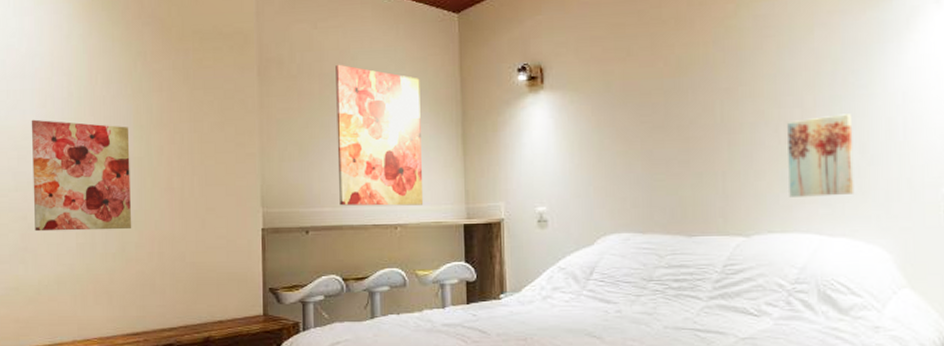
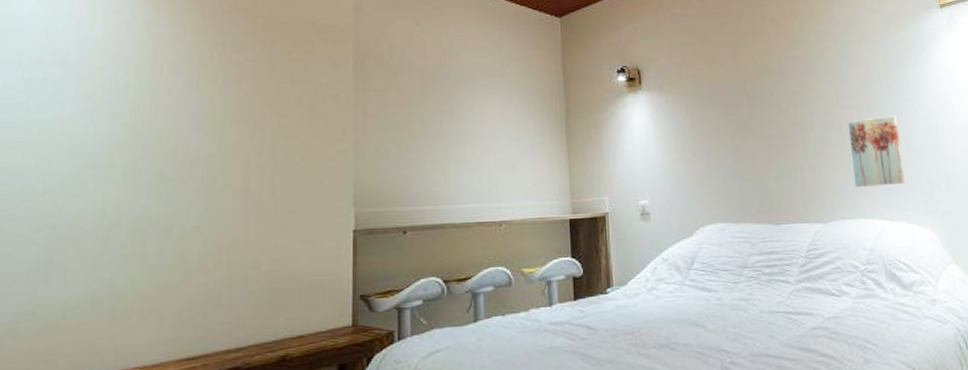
wall art: present [31,119,132,232] -> none [65,112,199,242]
wall art: present [336,64,424,206] -> none [438,61,529,204]

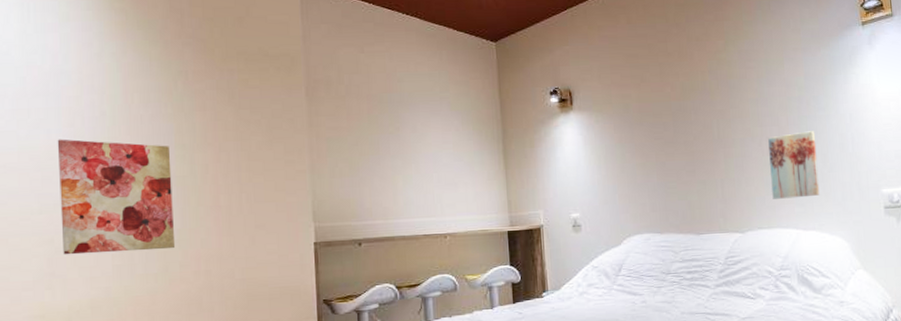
wall art: none [65,112,199,242] -> present [57,139,176,255]

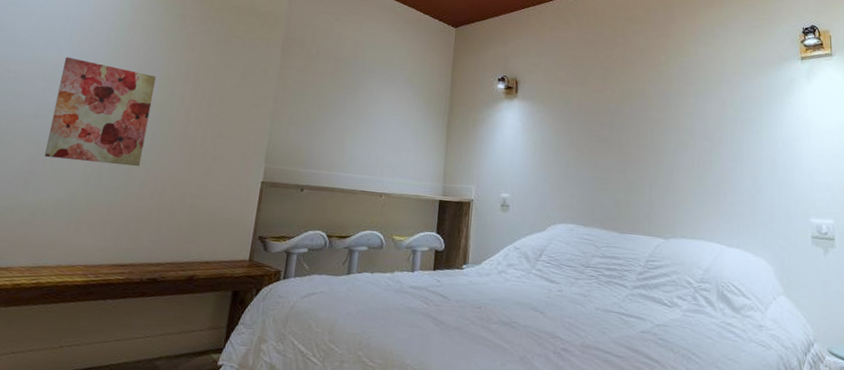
wall art: present [768,131,820,199] -> none [699,150,747,215]

